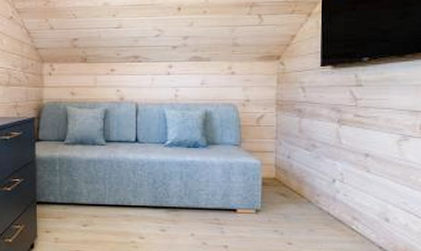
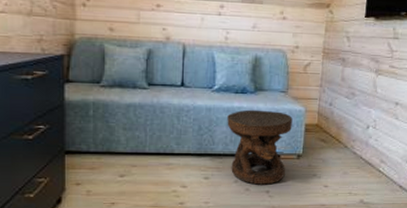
side table: none [181,163,248,239] -> present [227,109,293,185]

